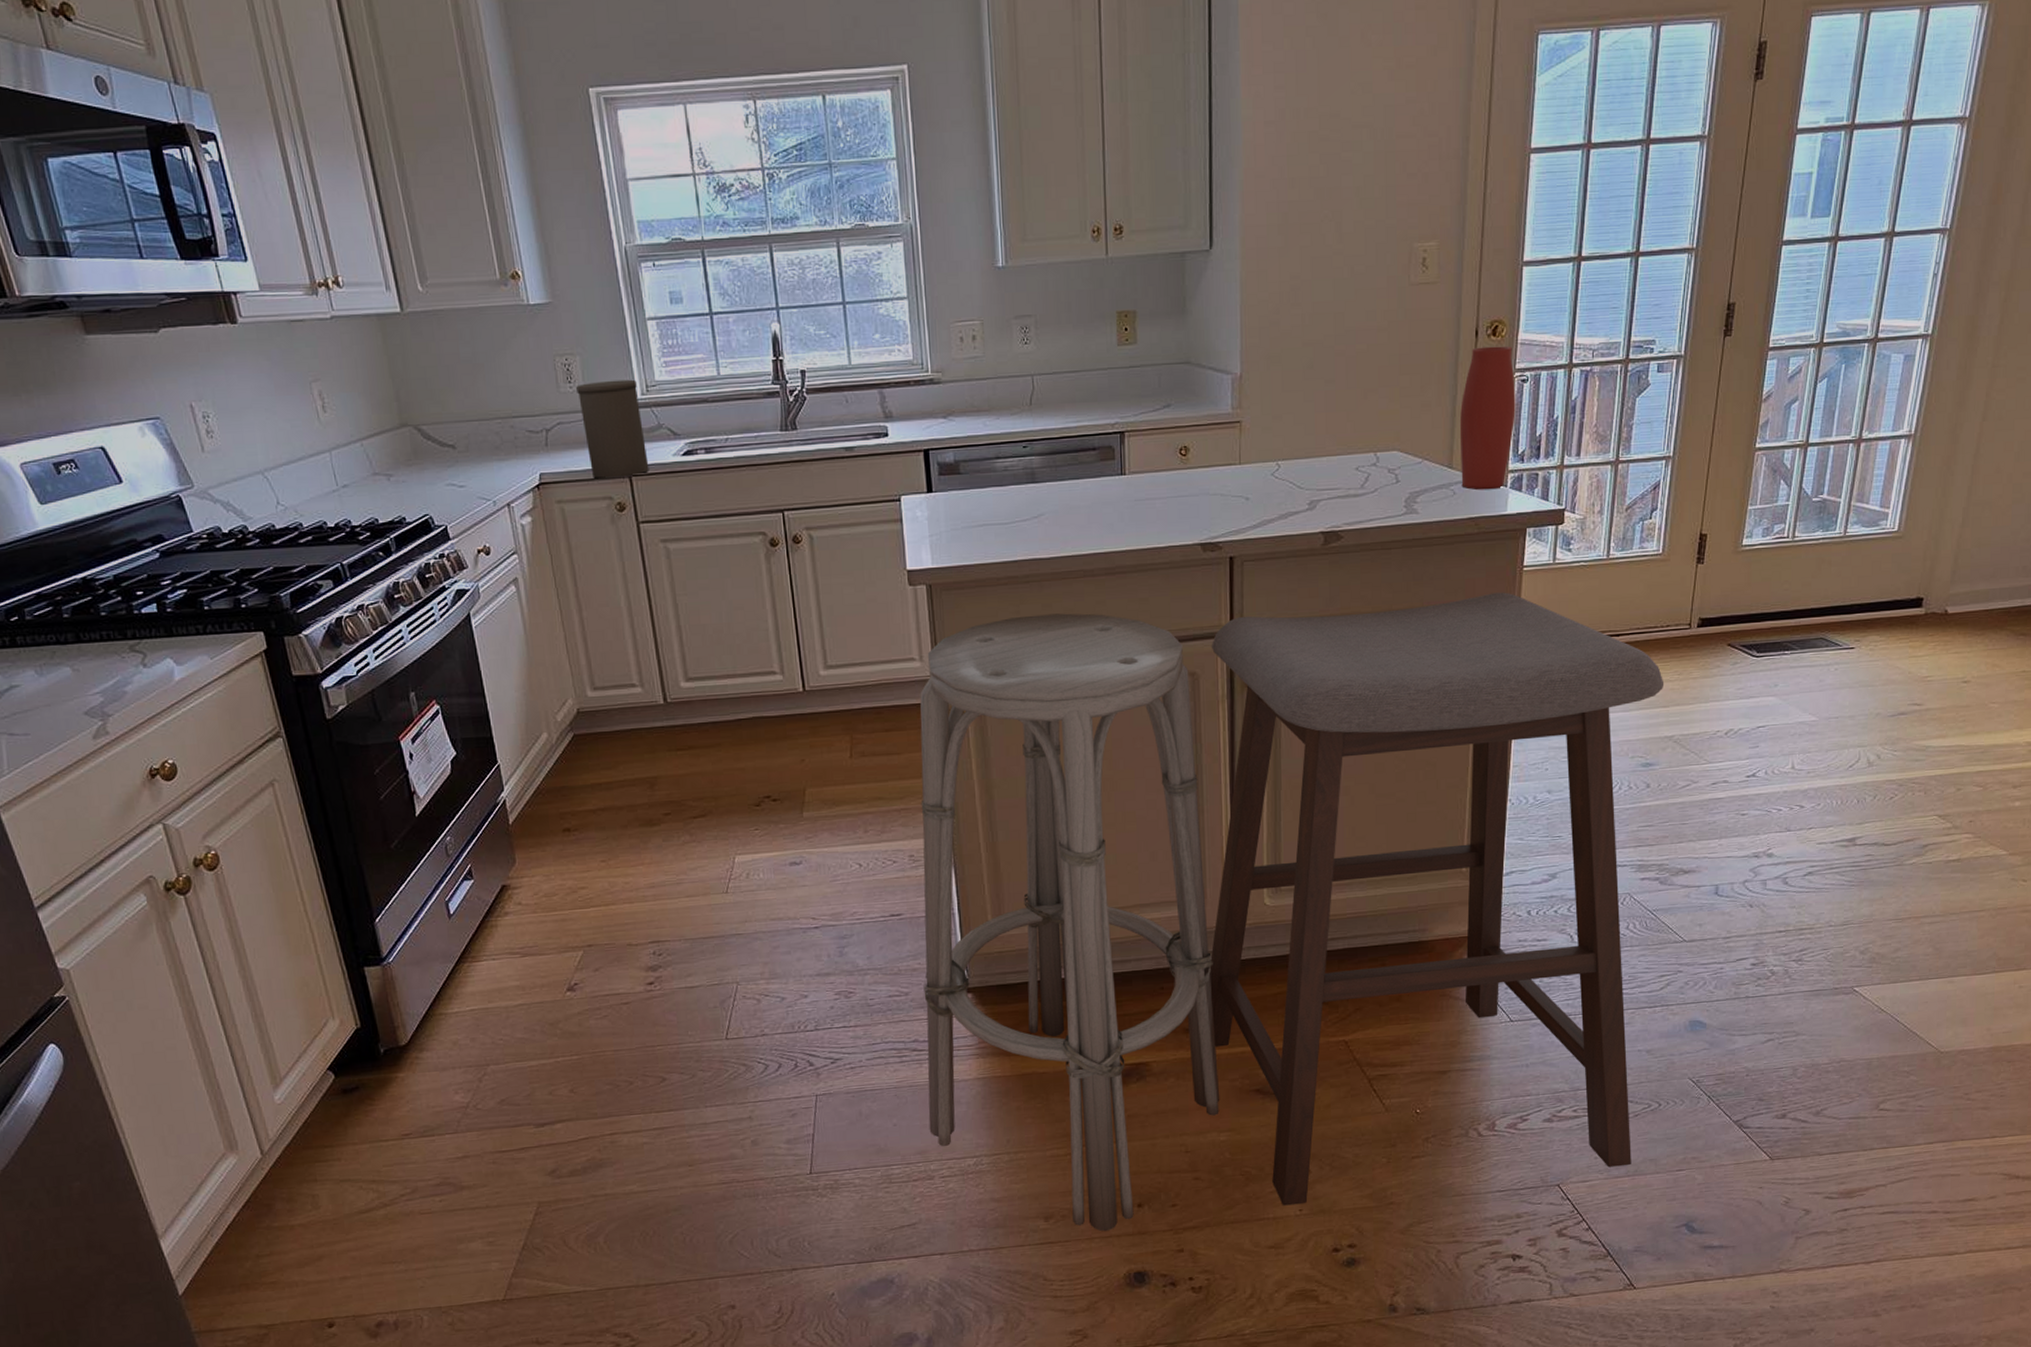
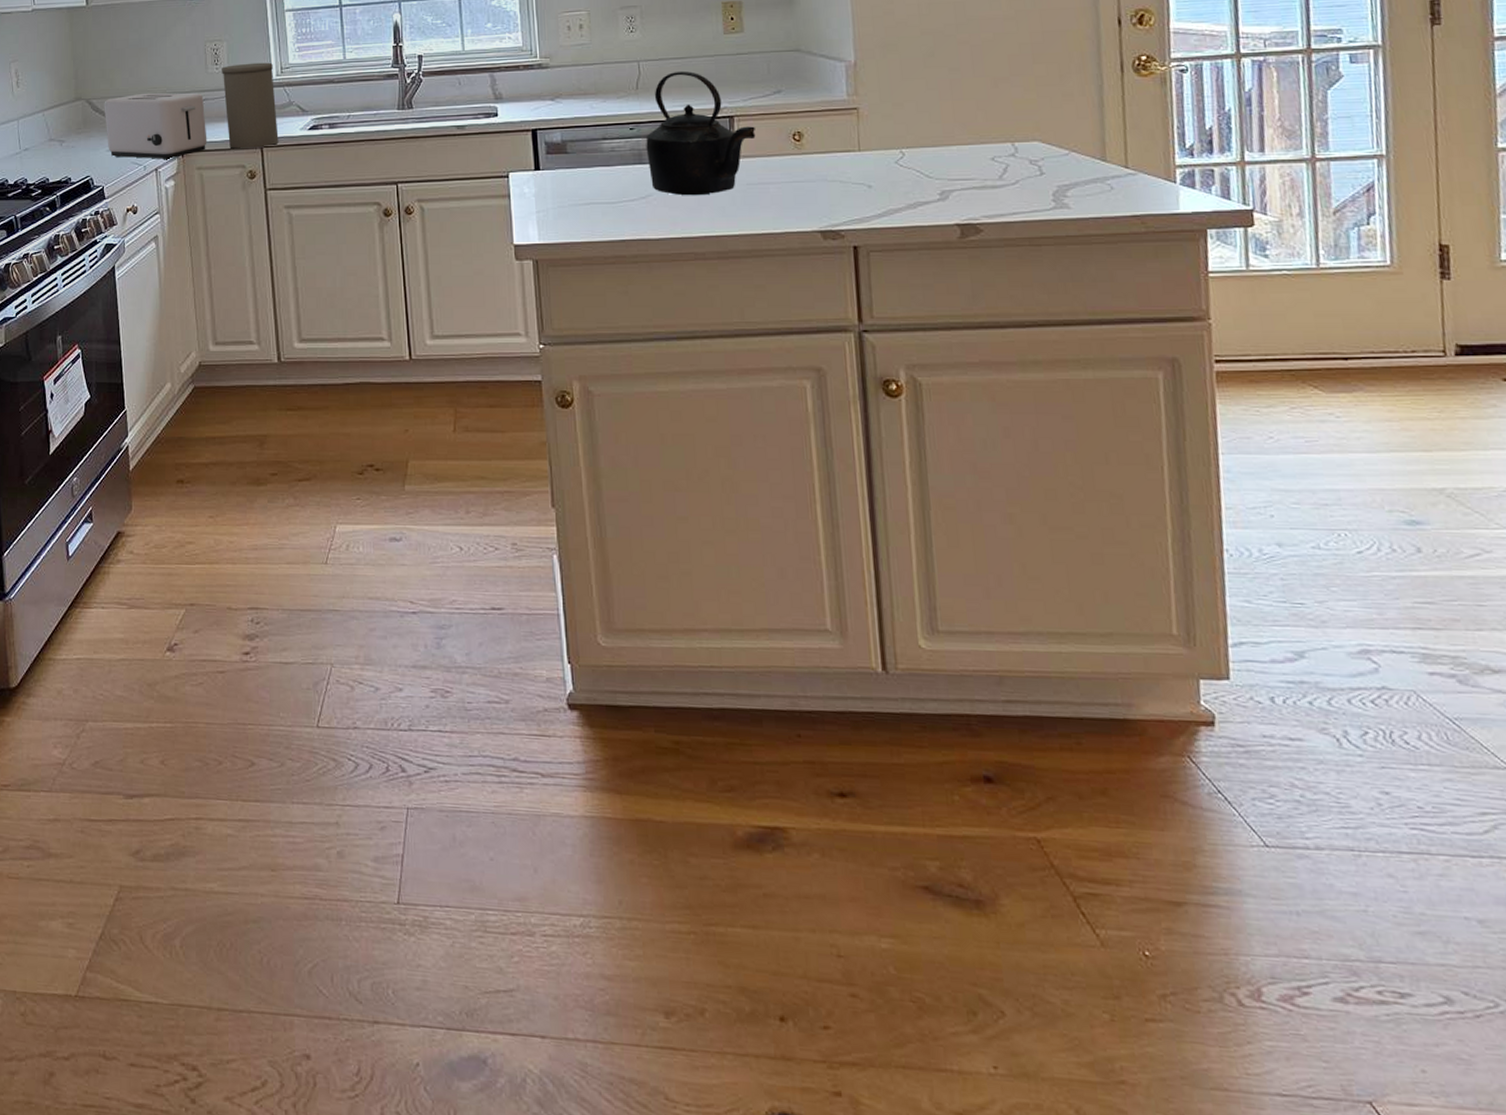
toaster: none [436,415,567,493] -> present [104,92,207,159]
bar stool: present [920,613,1220,1232] -> none [525,296,879,1047]
kettle: none [1038,385,1145,514] -> present [646,70,756,196]
bar stool: present [1209,592,1665,1206] -> none [837,300,1482,1093]
vase: present [1459,346,1516,490] -> none [1109,35,1177,186]

